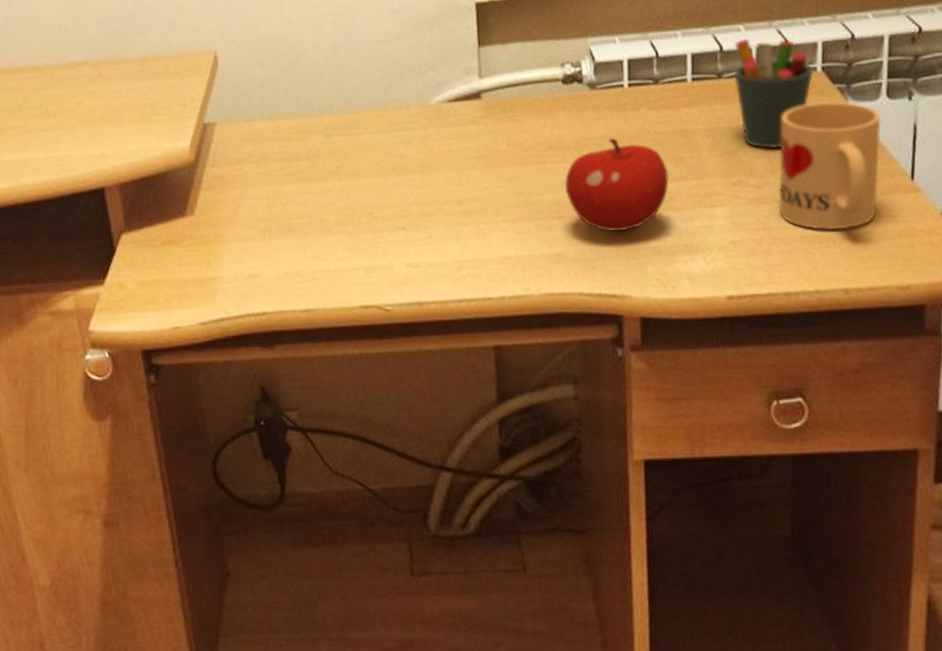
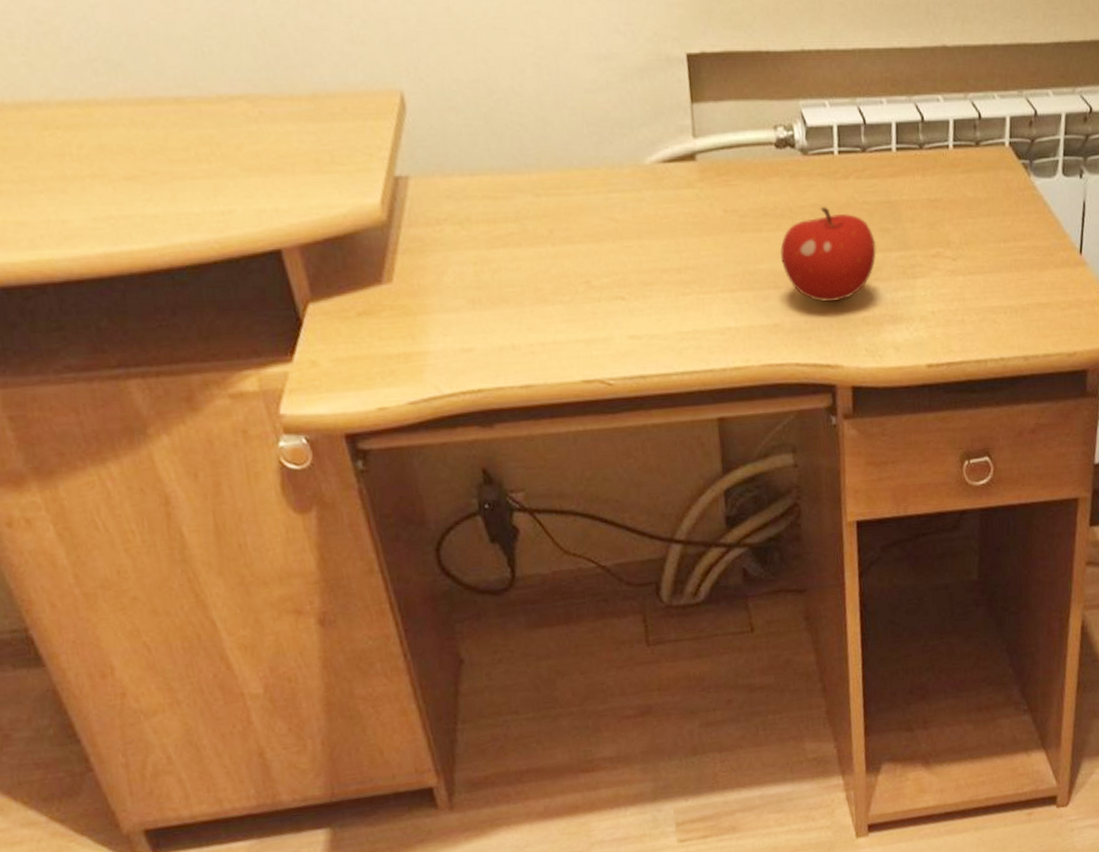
pen holder: present [734,38,814,149] -> none [934,109,1003,222]
mug: present [778,102,882,231] -> none [971,177,1058,302]

